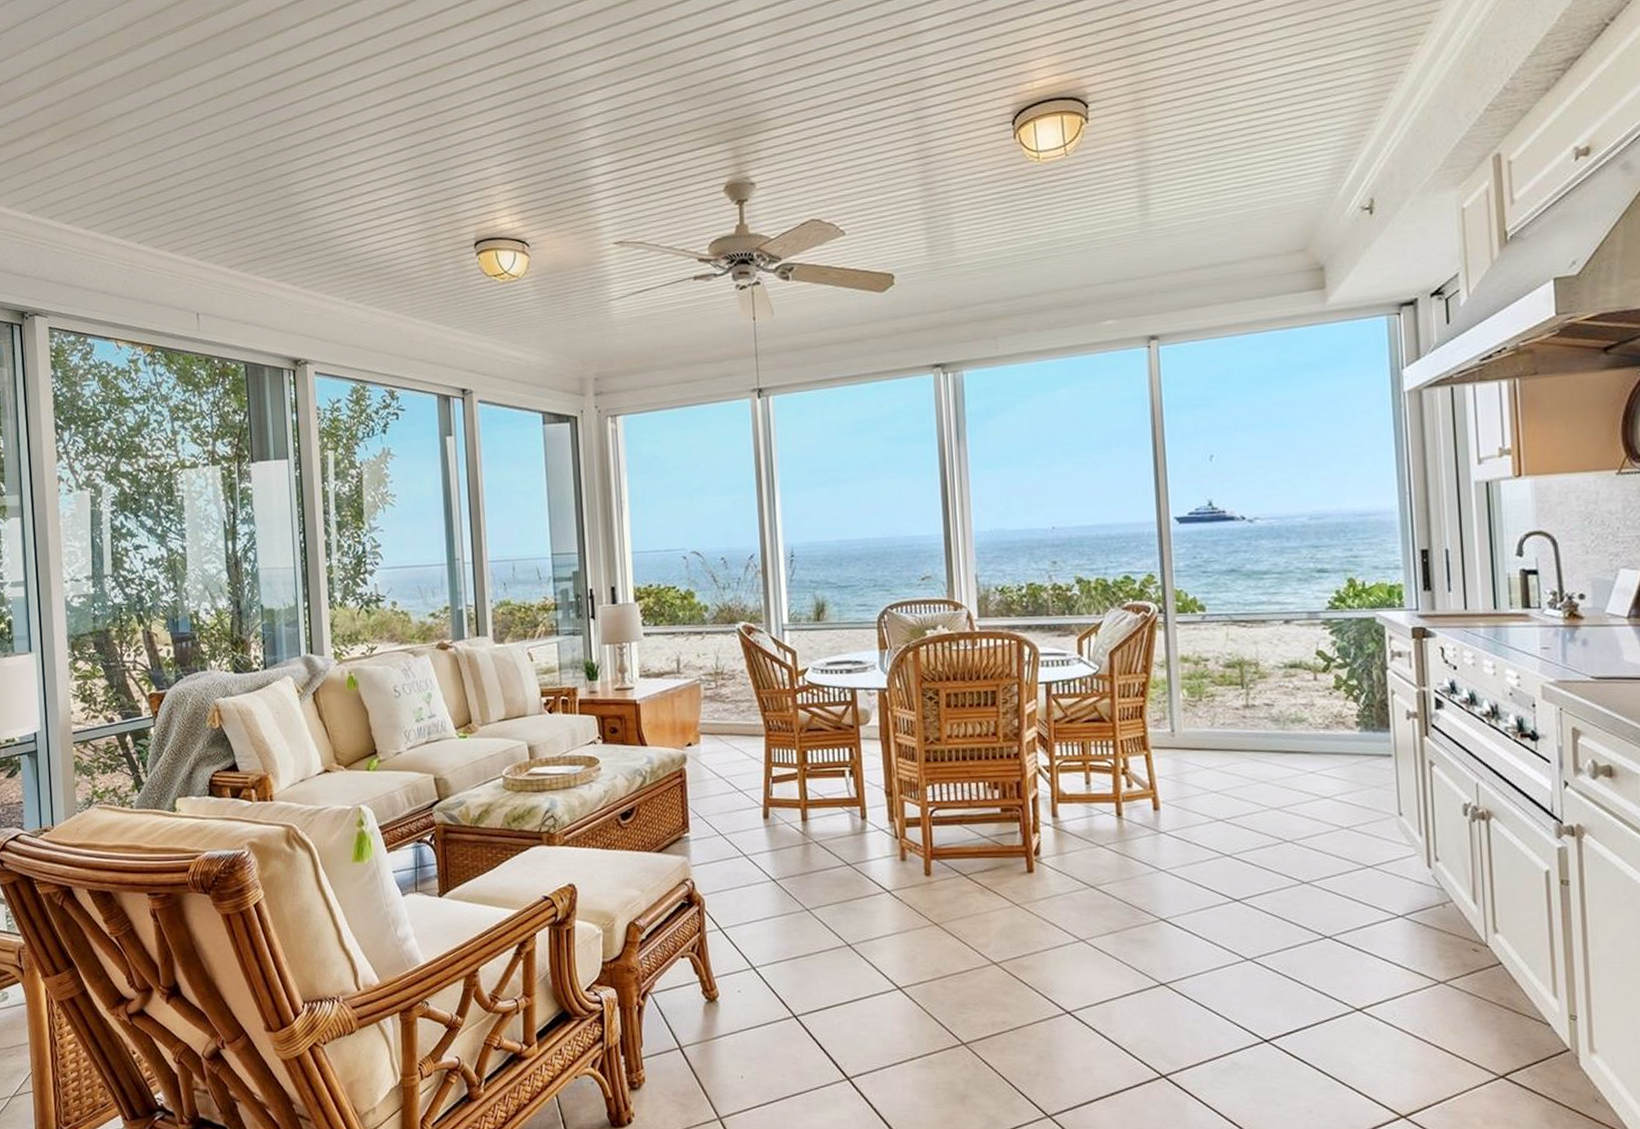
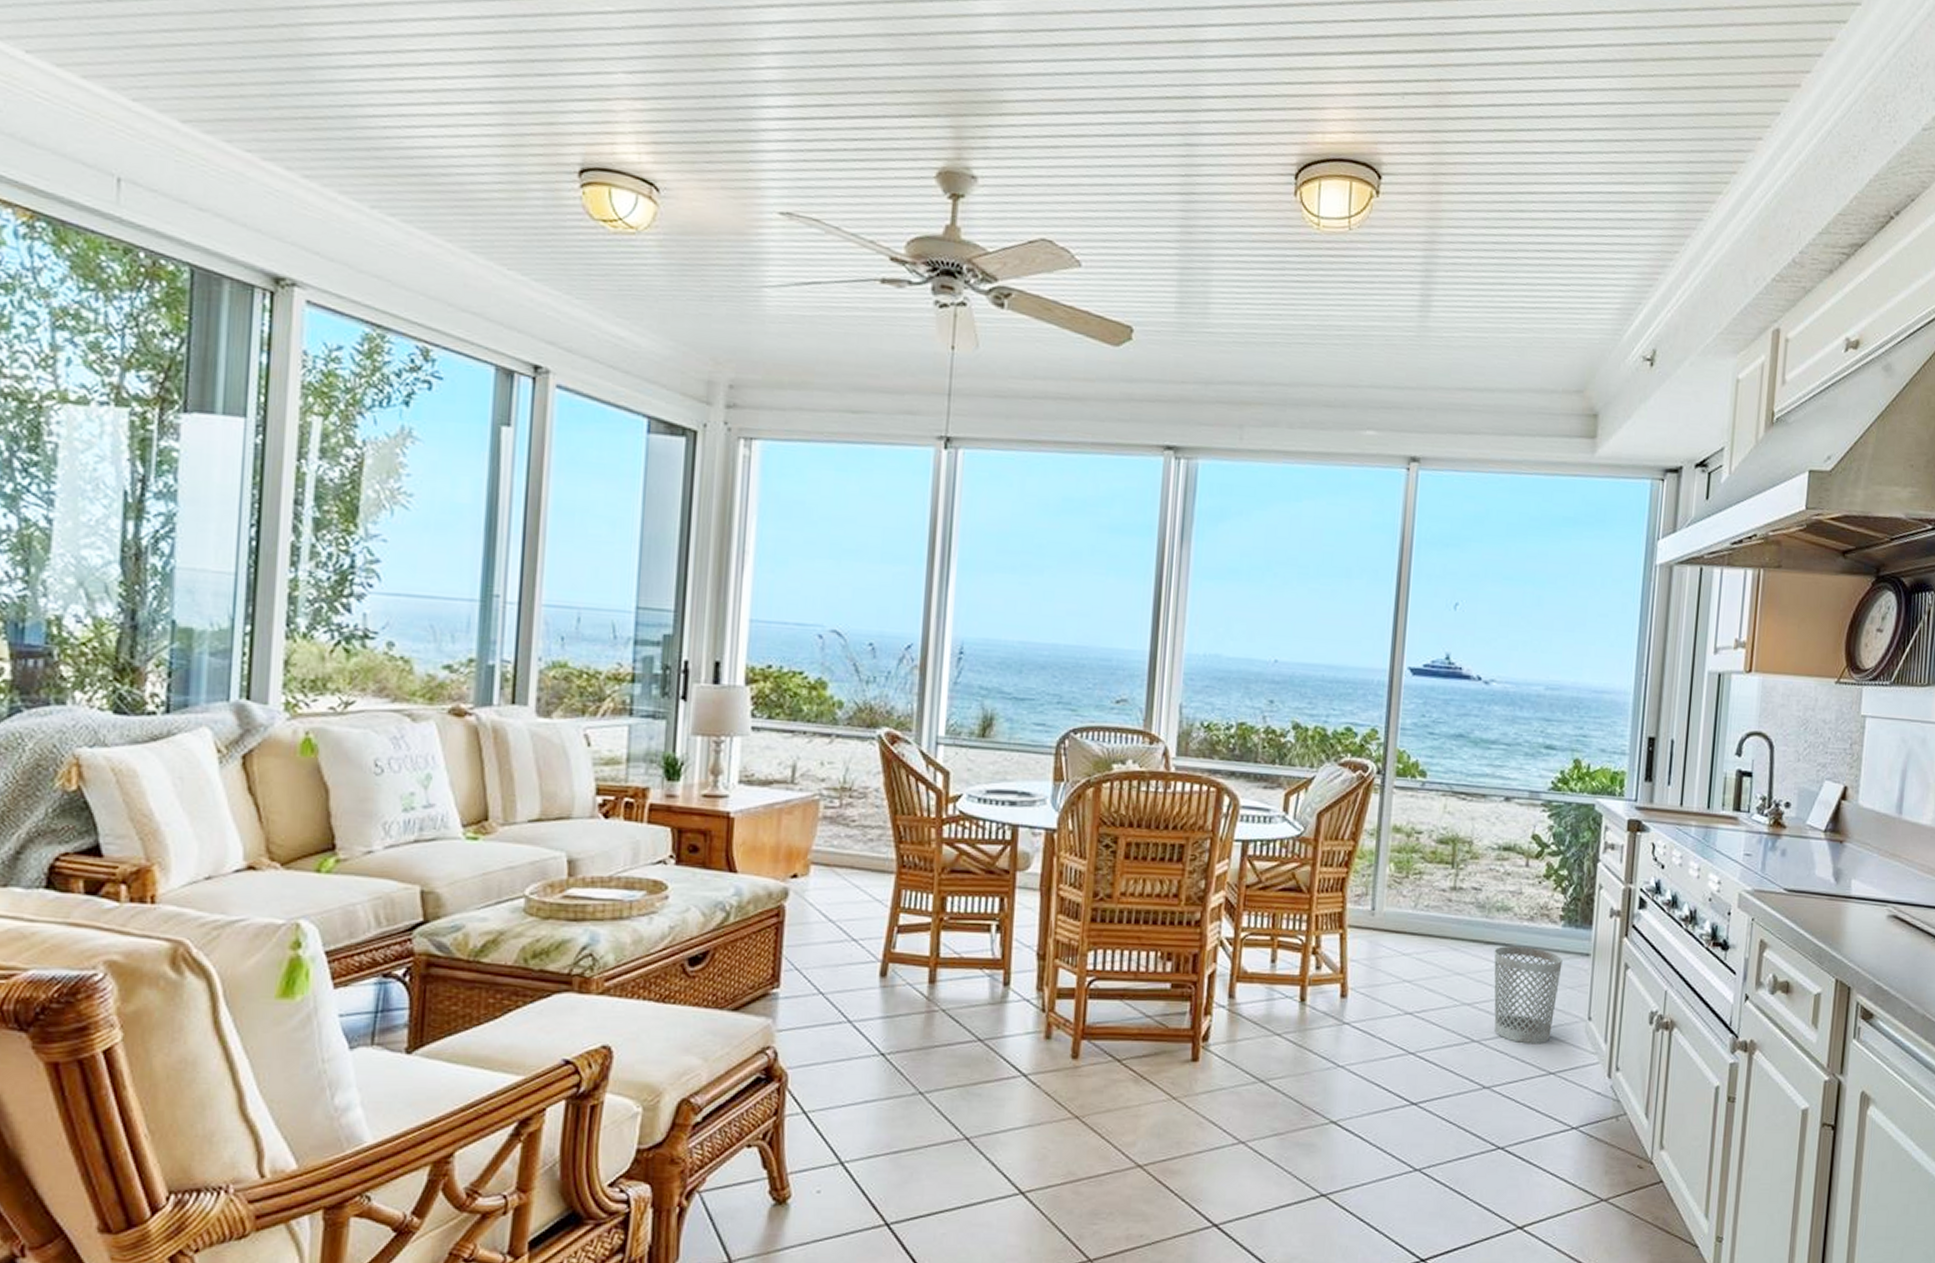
wastebasket: none [1294,752,1365,841] -> present [1493,945,1563,1044]

